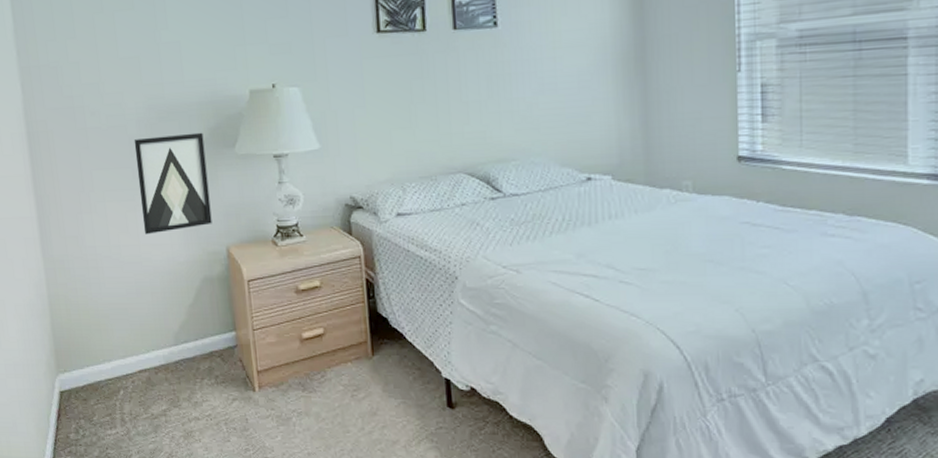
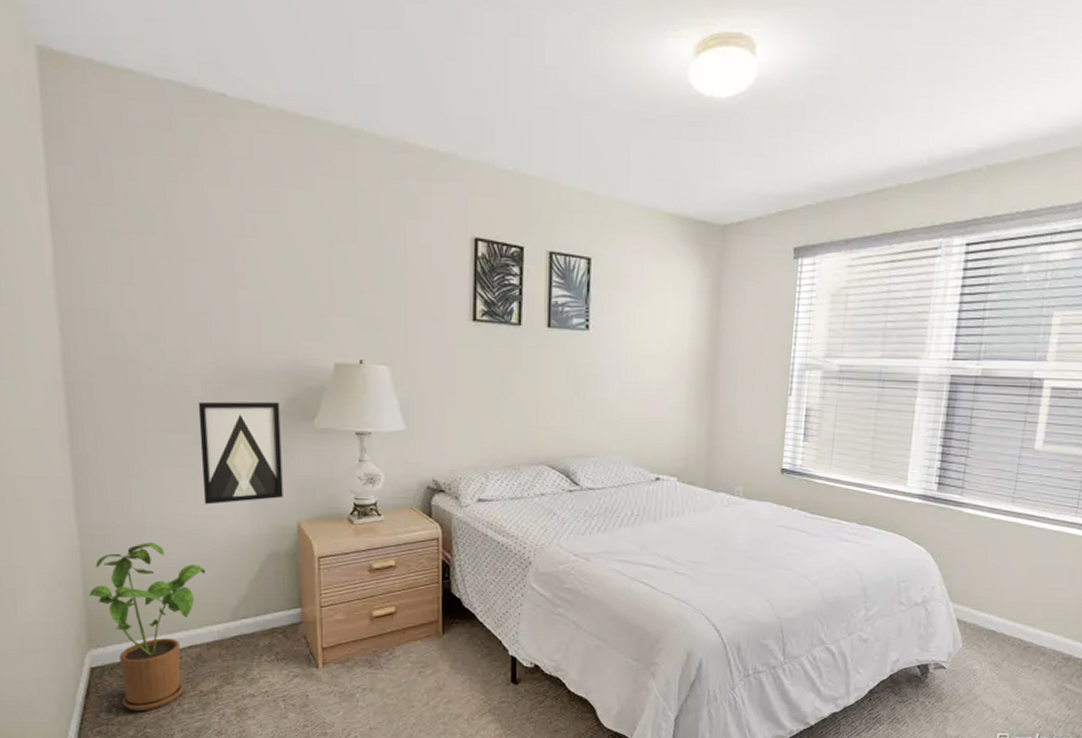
house plant: none [55,273,149,433] -> present [89,542,205,711]

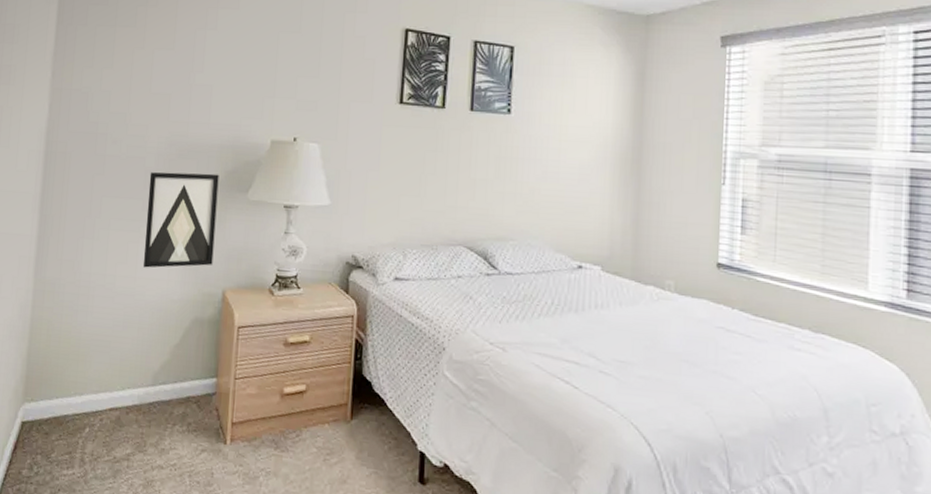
house plant: present [89,542,205,711] -> none [33,301,135,473]

